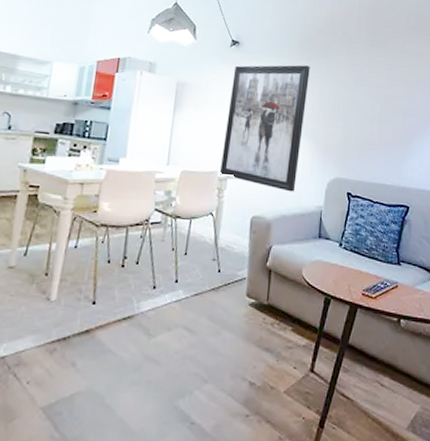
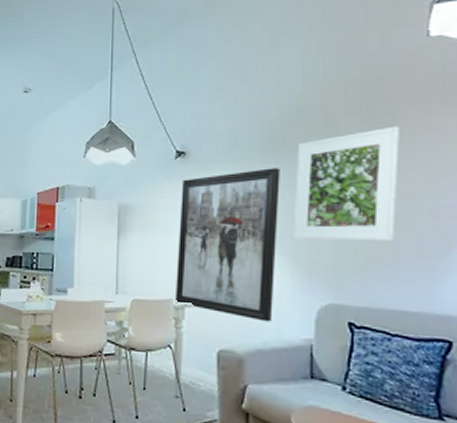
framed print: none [314,45,390,132] -> present [292,126,401,243]

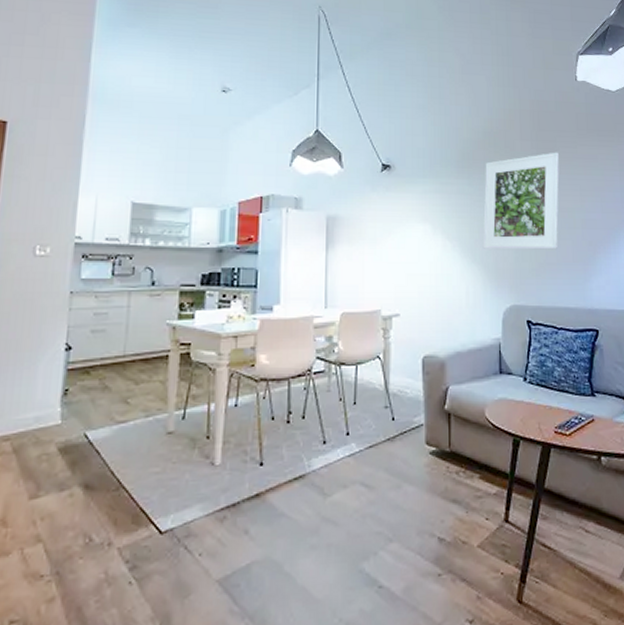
wall art: present [174,168,280,322] -> none [382,184,472,325]

